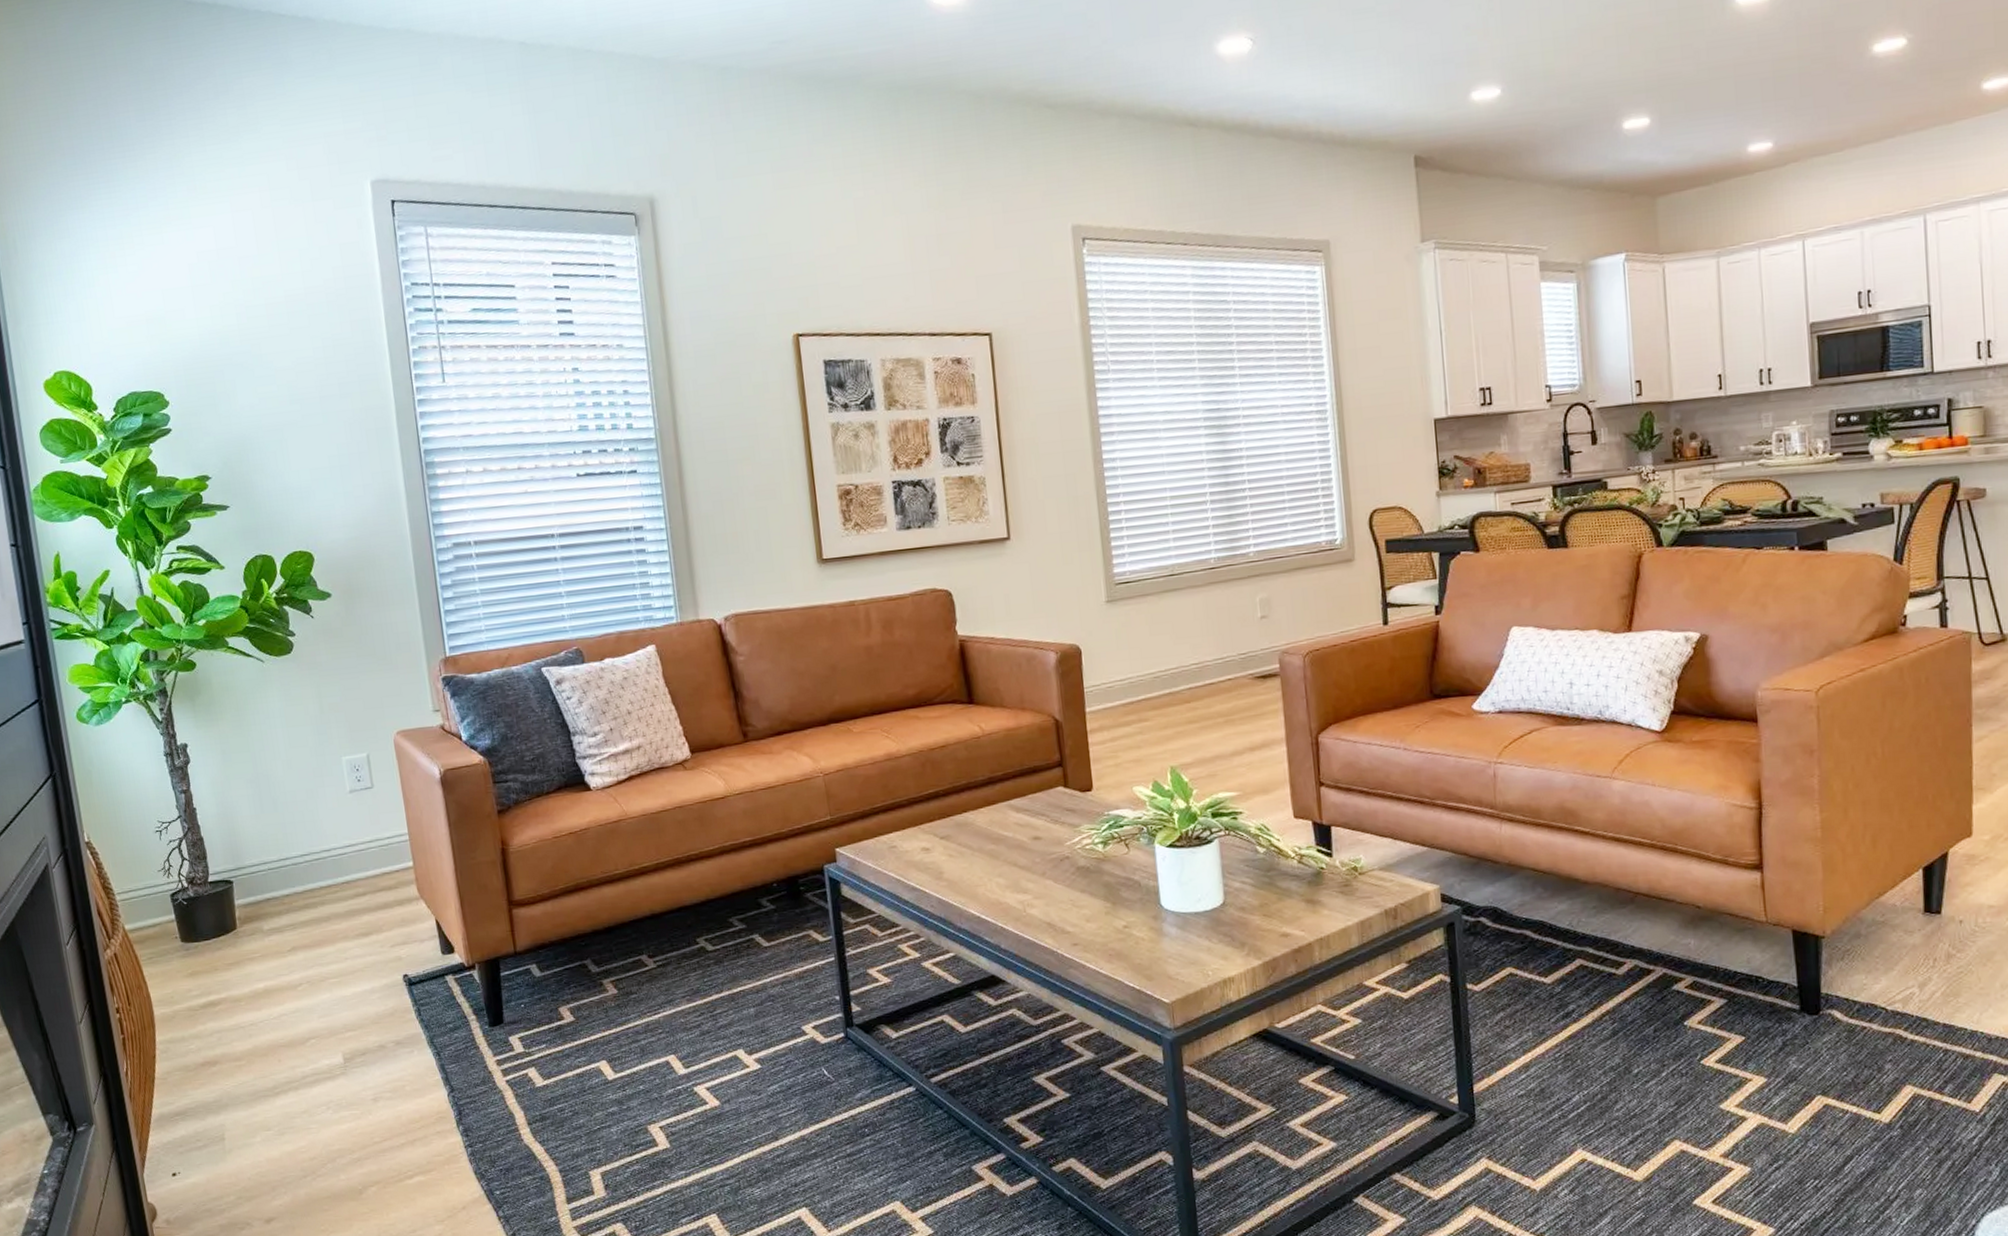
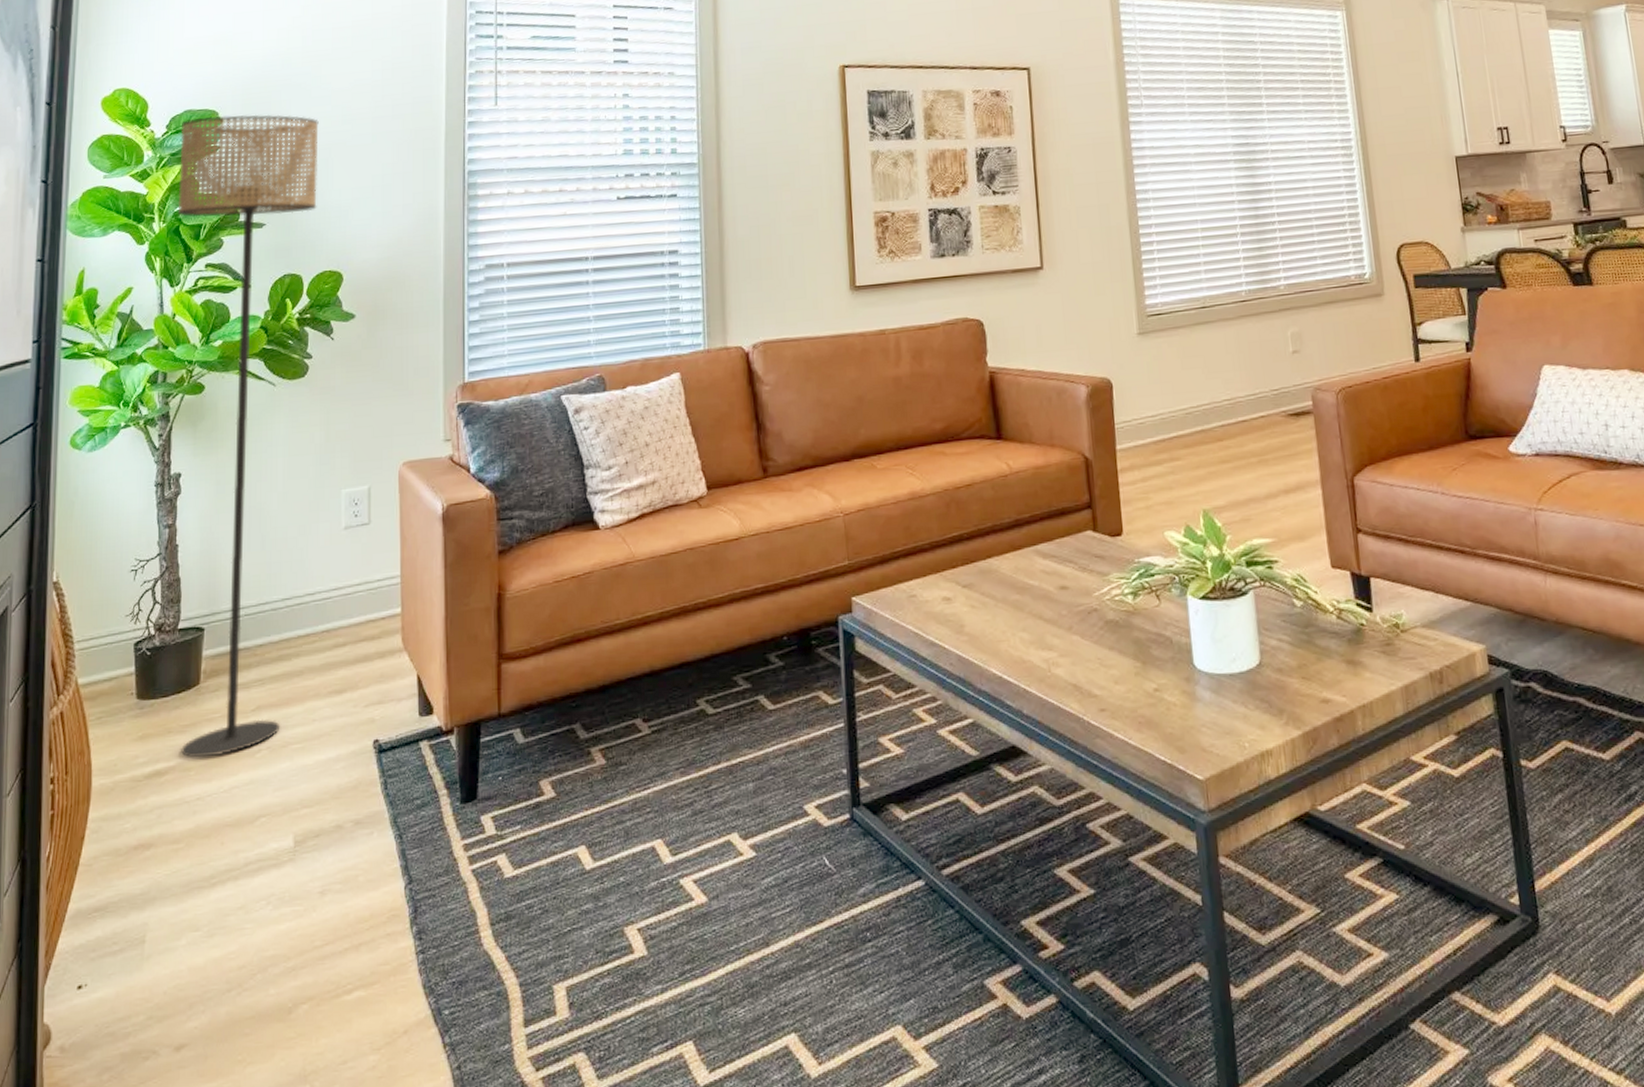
floor lamp: none [128,395,316,991] -> present [177,114,319,758]

